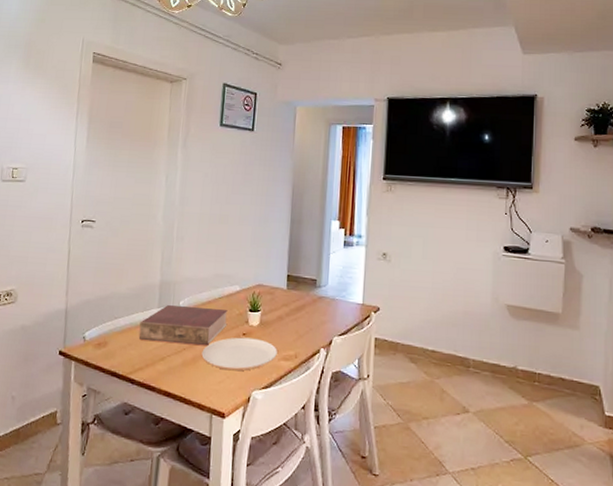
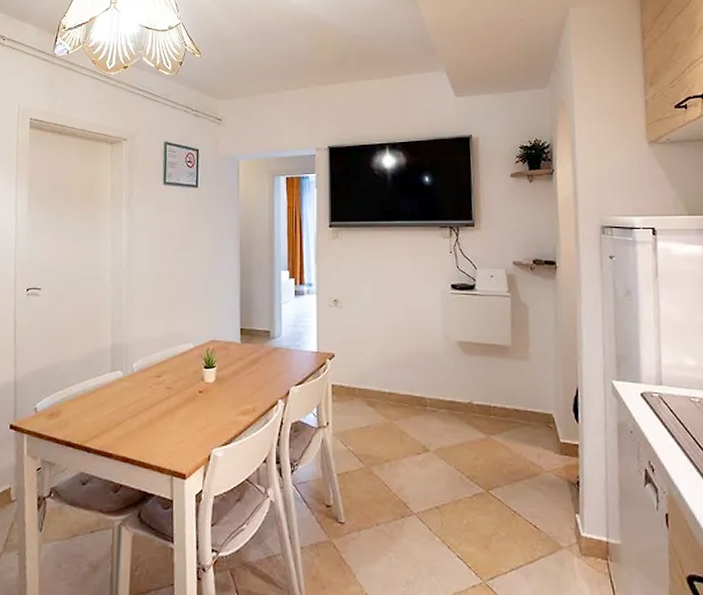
book: present [138,305,228,345] -> none [92,369,182,406]
plate: present [201,337,277,372] -> none [158,395,235,430]

